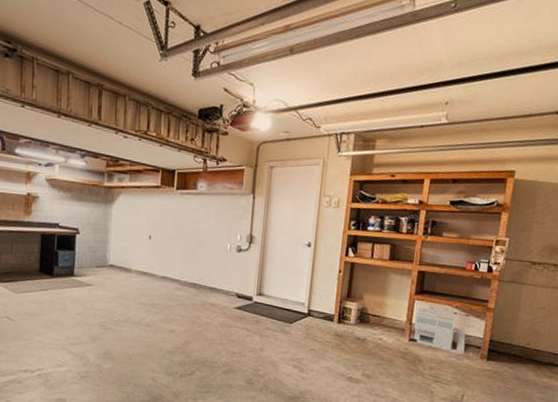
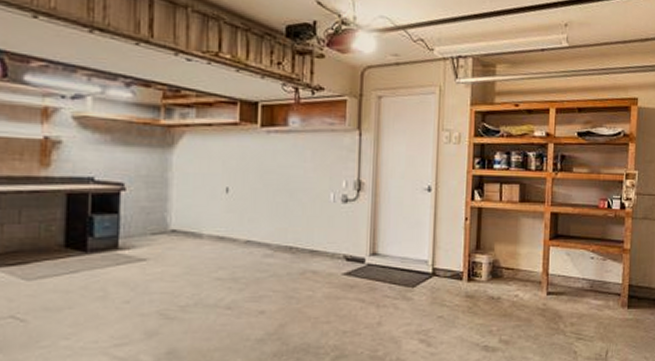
architectural model: present [414,307,466,355] -> none [551,254,605,304]

